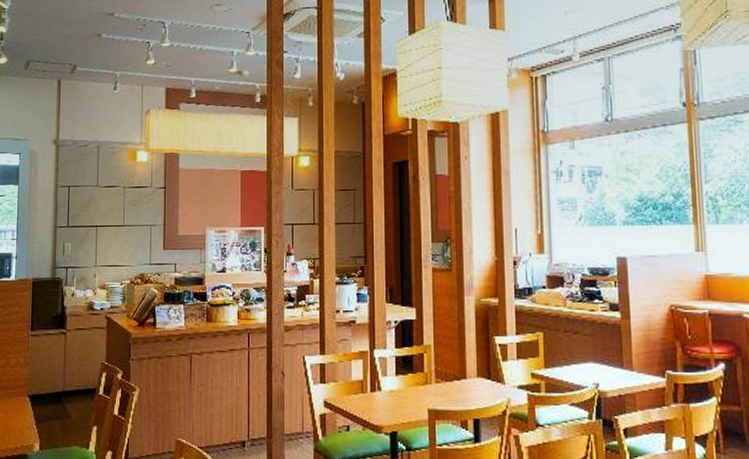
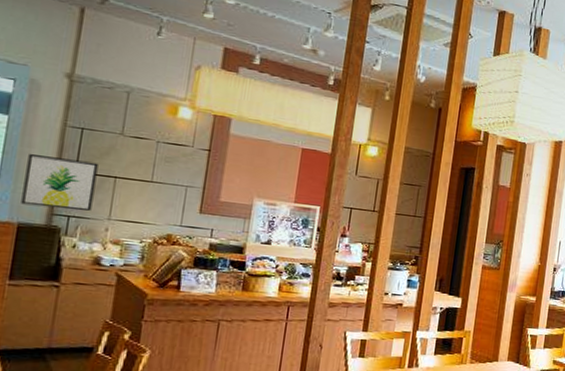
wall art: none [33,215,83,262] -> present [21,154,99,211]

